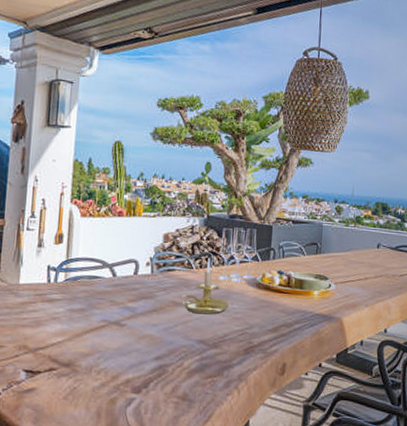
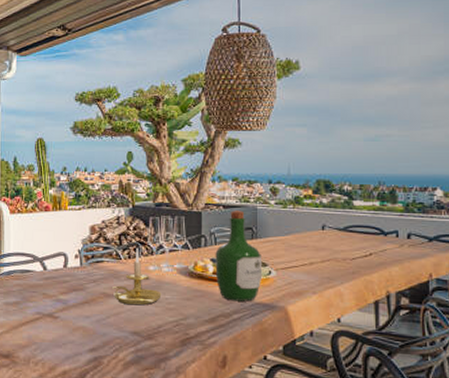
wine bottle: none [281,225,325,313] -> present [215,209,263,302]

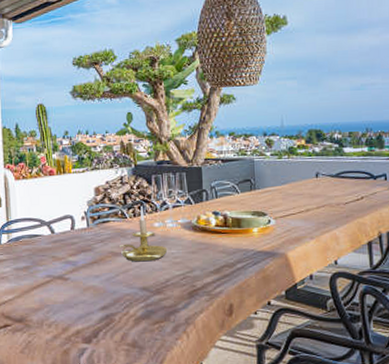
wine bottle: present [215,209,263,302] -> none [216,162,263,251]

